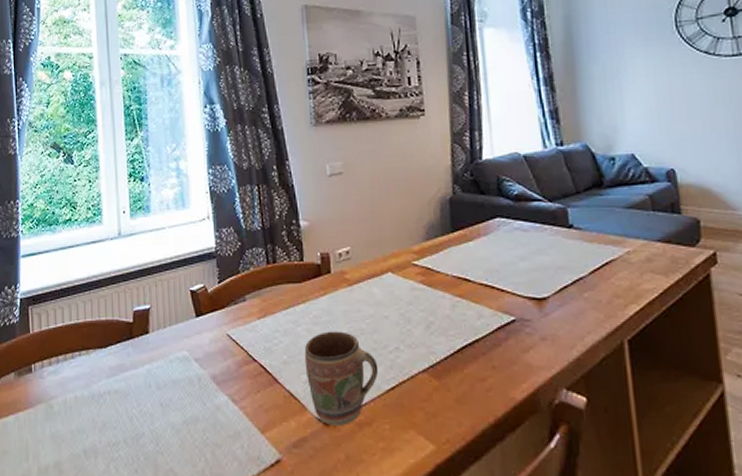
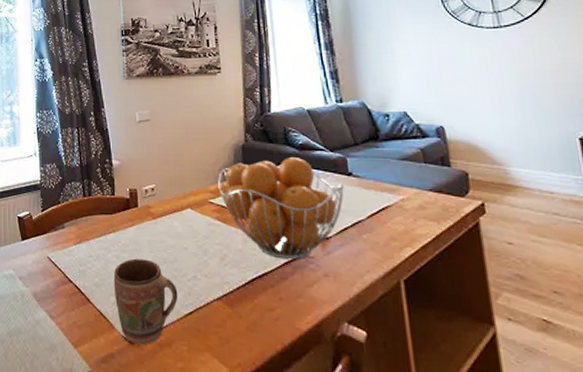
fruit basket: none [422,210,564,324] -> present [218,158,344,260]

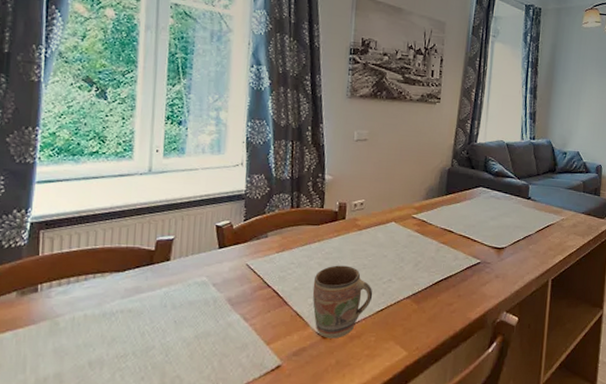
fruit basket: present [218,158,344,260] -> none [422,182,523,265]

